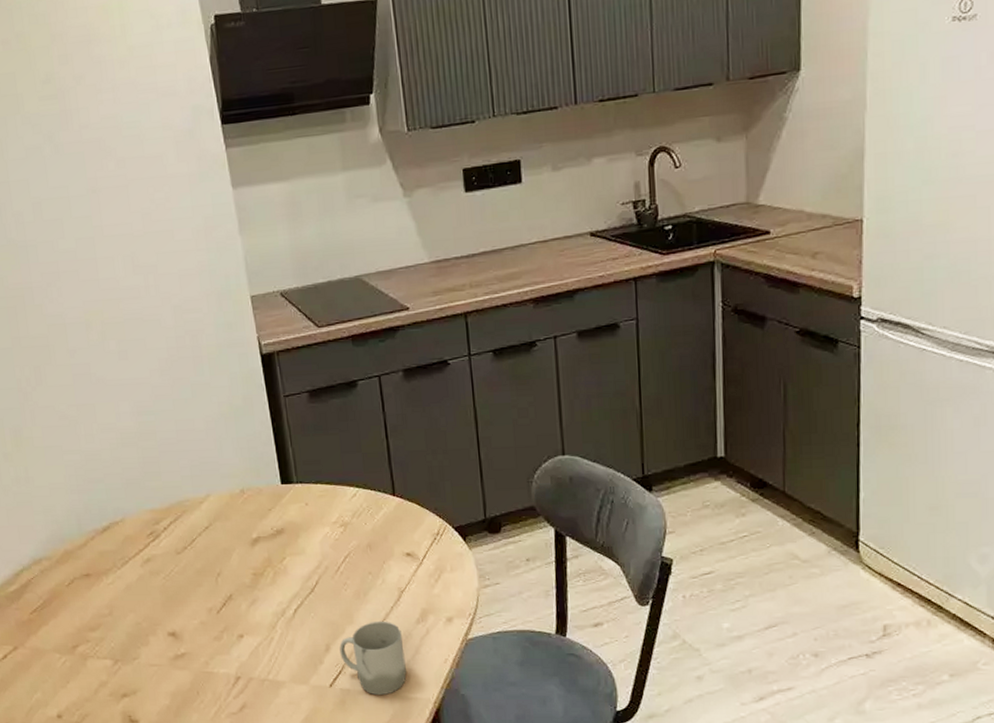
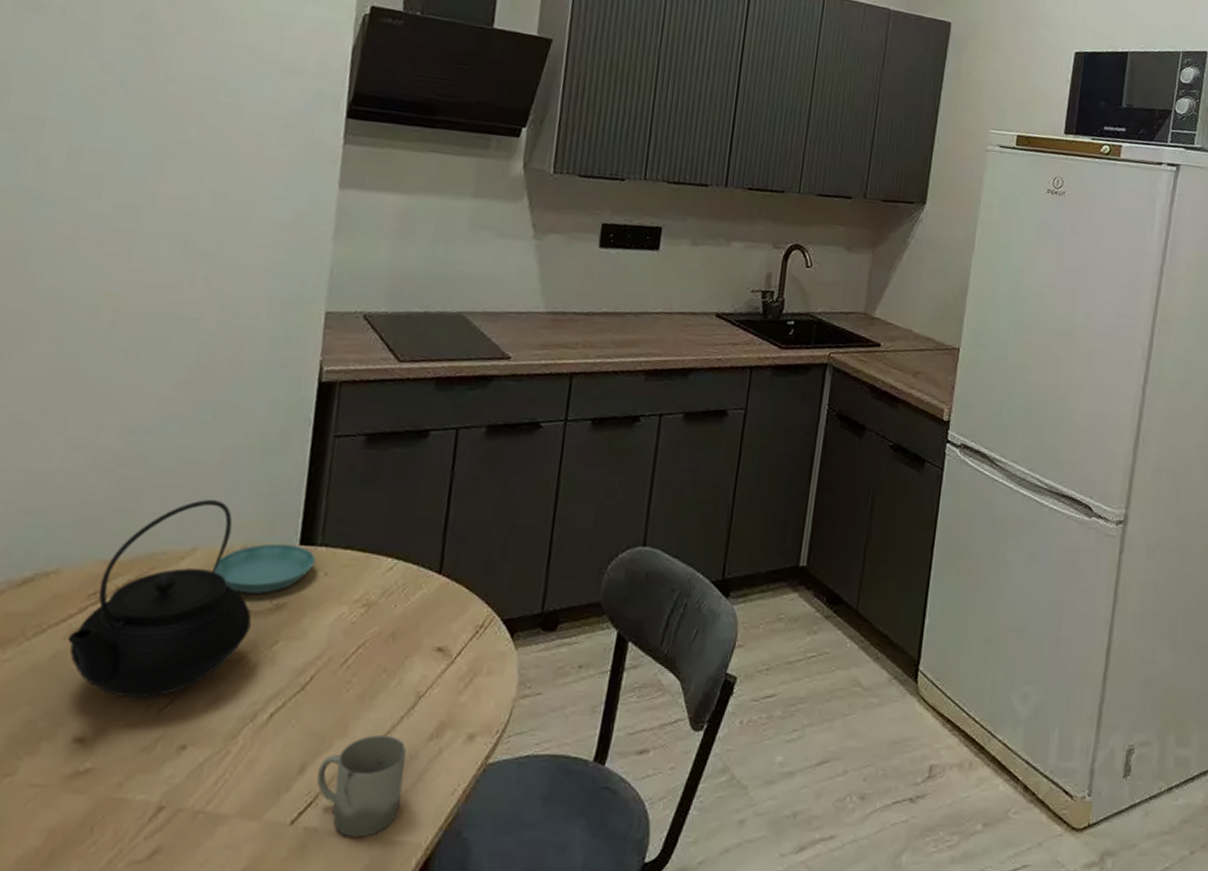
teapot: none [144,457,263,604] -> present [68,500,252,698]
saucer: none [225,485,297,524] -> present [213,543,317,594]

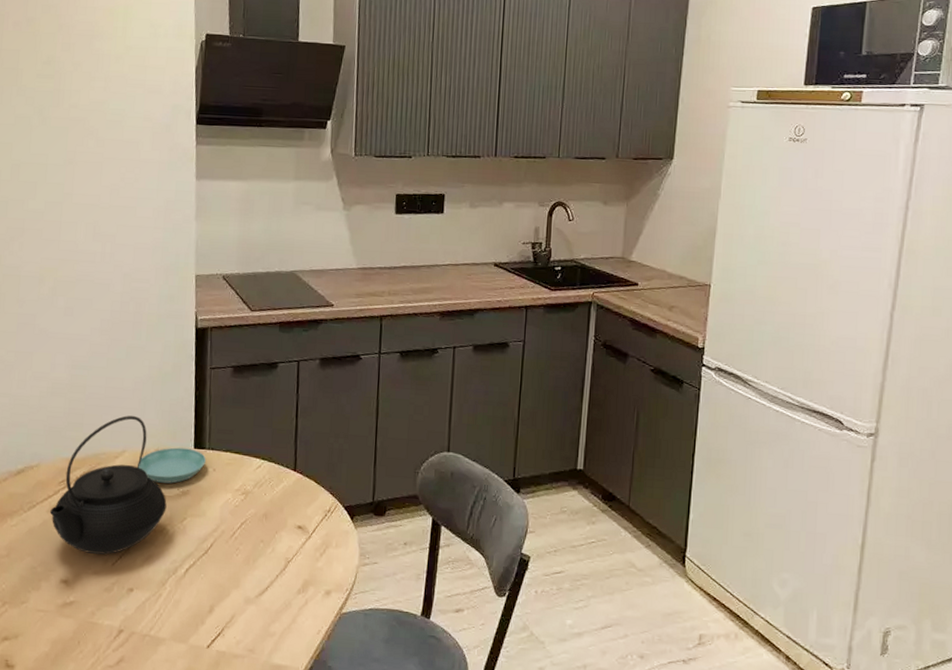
cup: present [316,734,407,838] -> none [222,587,283,661]

